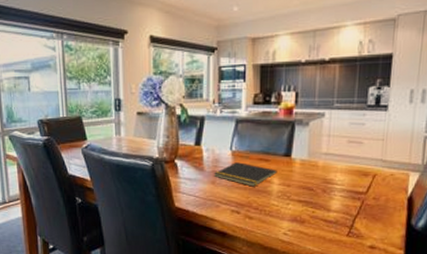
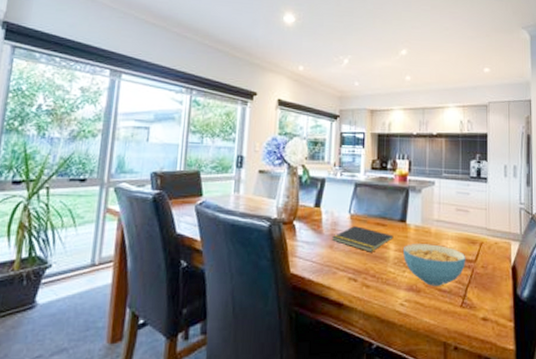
cereal bowl: none [287,177,356,217] -> present [403,244,466,286]

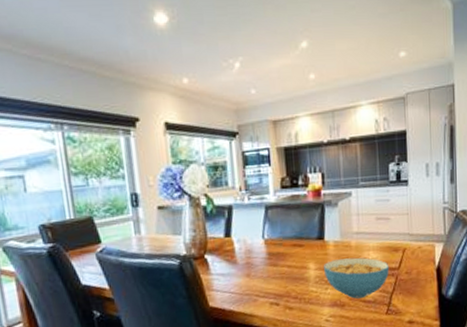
notepad: present [332,226,394,252] -> none [248,250,313,275]

